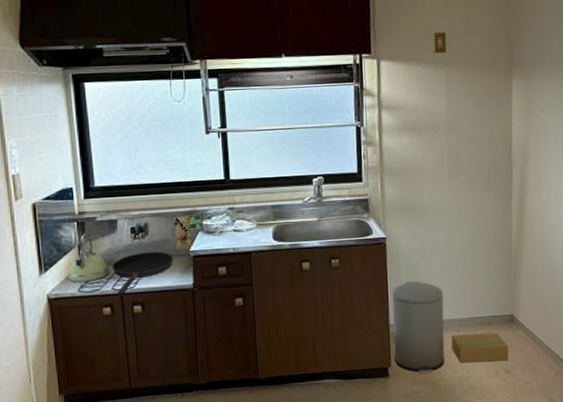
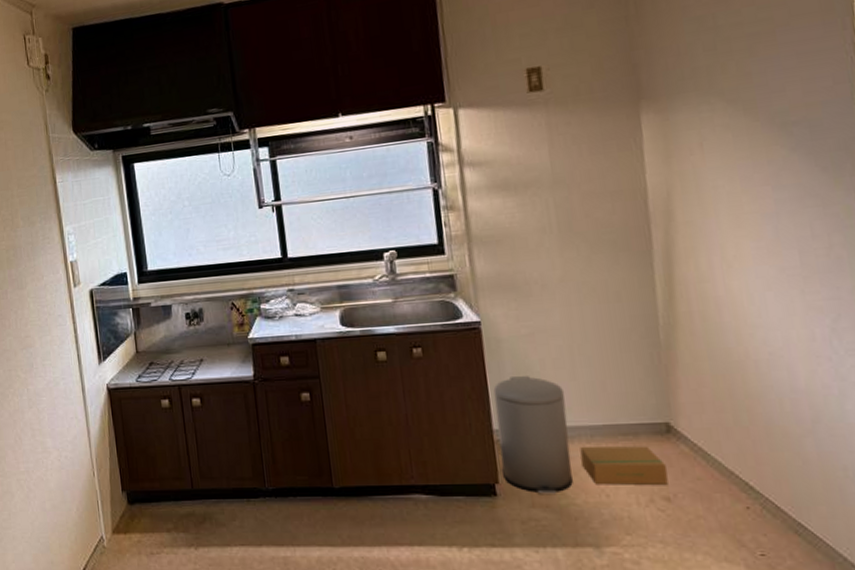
kettle: present [67,233,110,283] -> none [125,319,167,373]
frying pan: present [111,251,174,295] -> none [168,339,232,386]

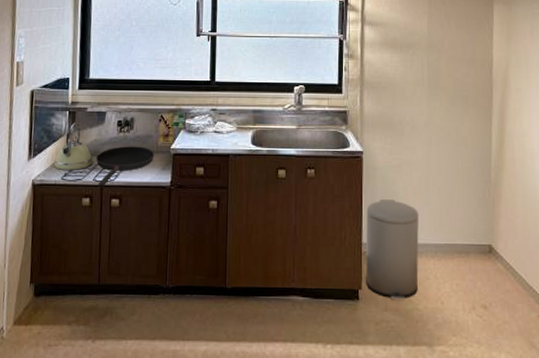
kettle: none [125,319,167,373] -> present [53,122,94,171]
frying pan: none [168,339,232,386] -> present [95,146,155,187]
box: present [580,446,668,485] -> none [426,260,486,295]

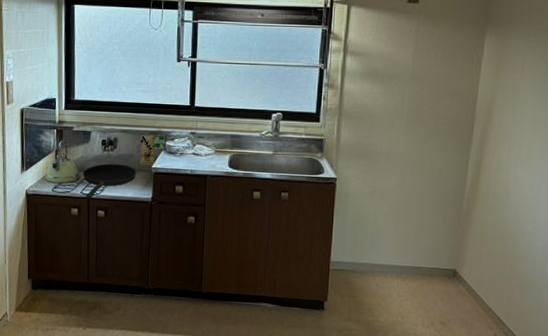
pedal bin: present [365,199,420,301] -> none [331,223,388,314]

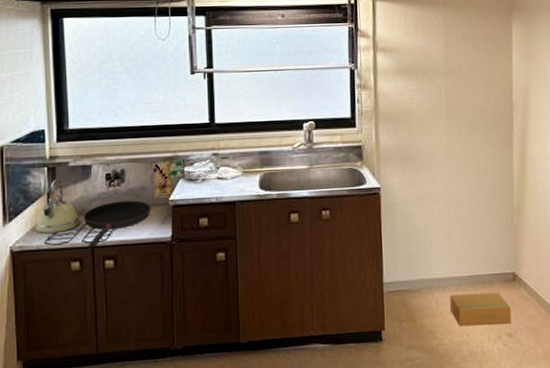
box: none [389,280,447,313] -> present [450,292,511,327]

